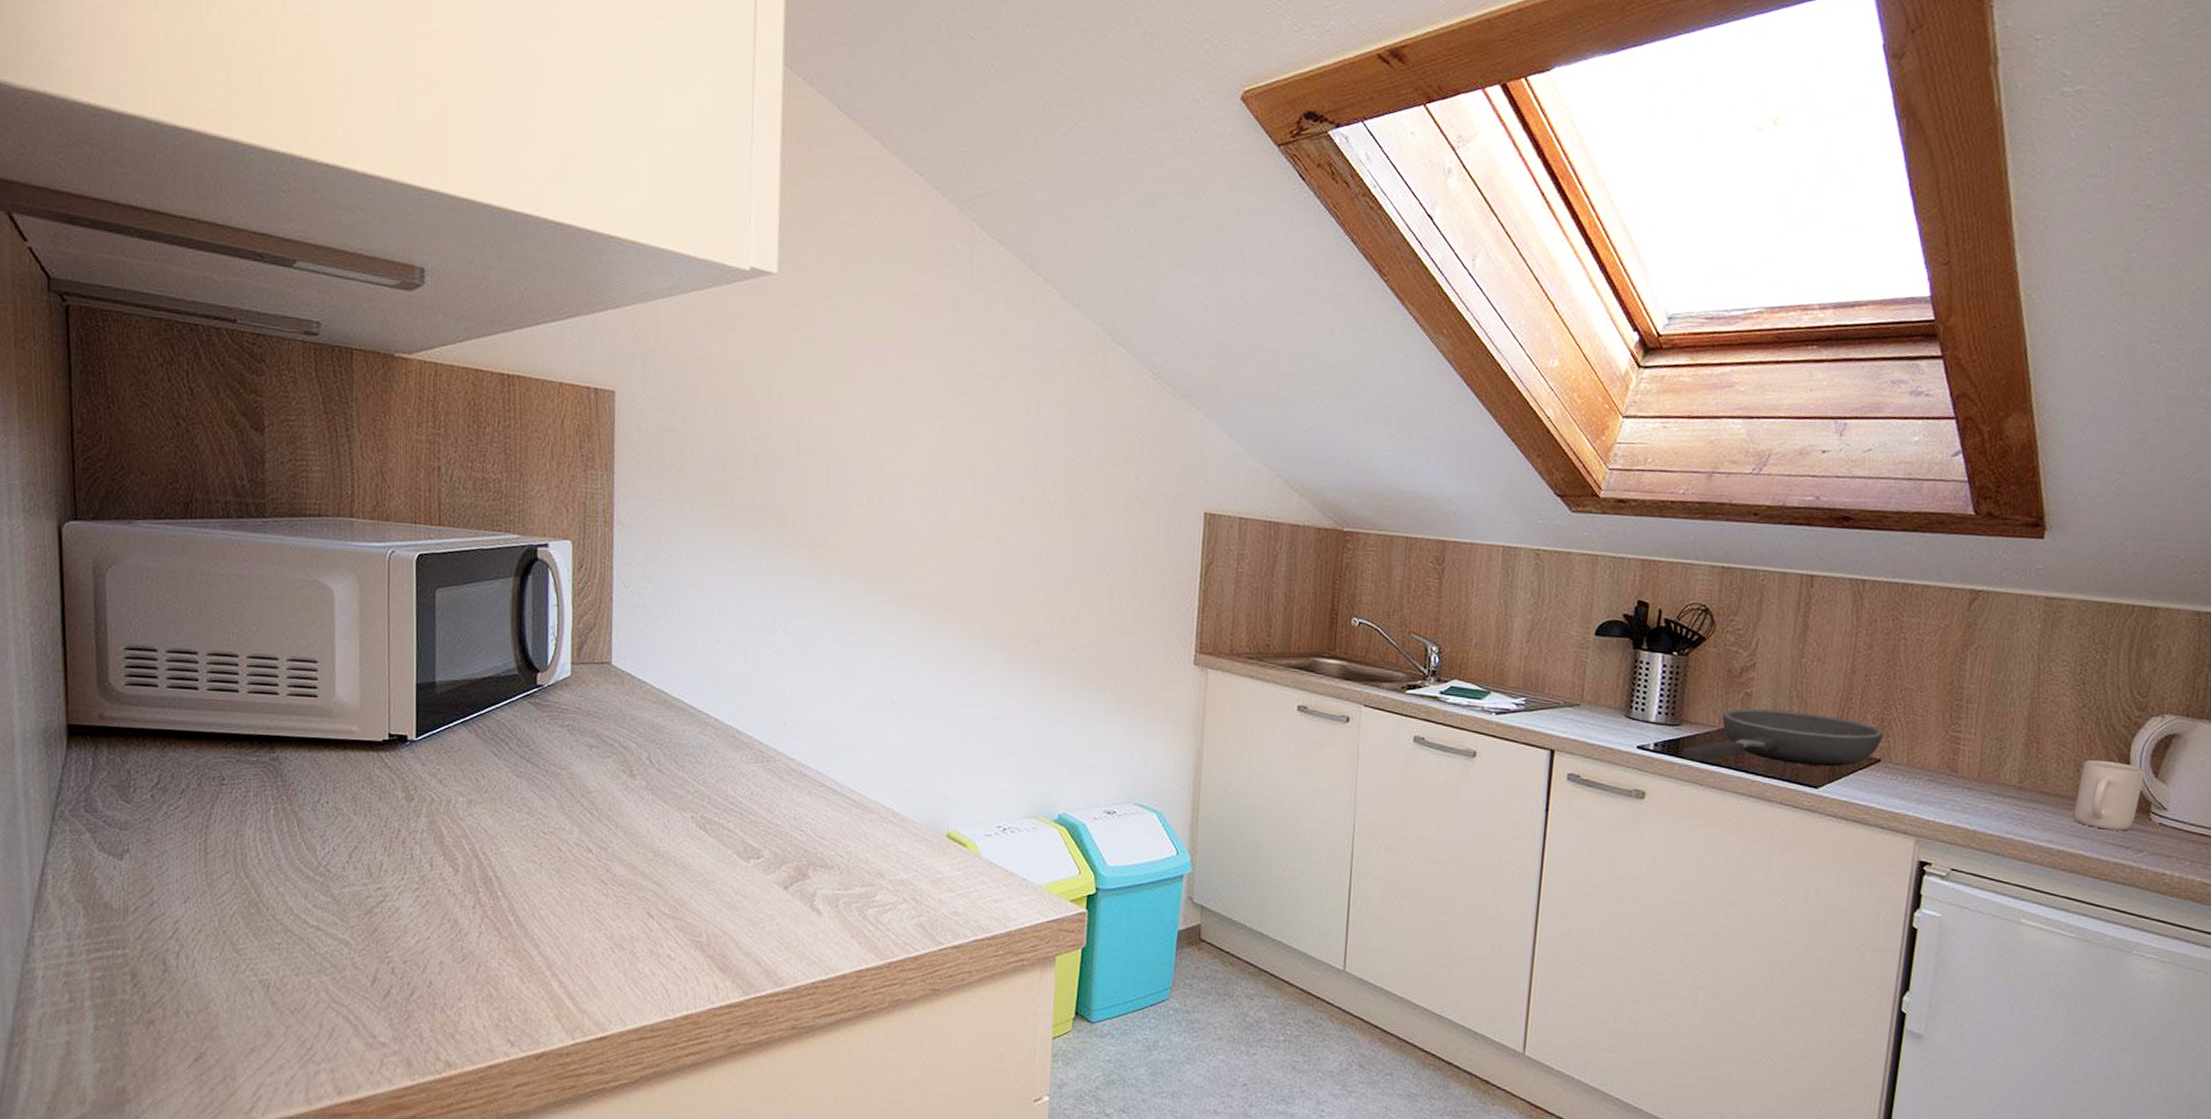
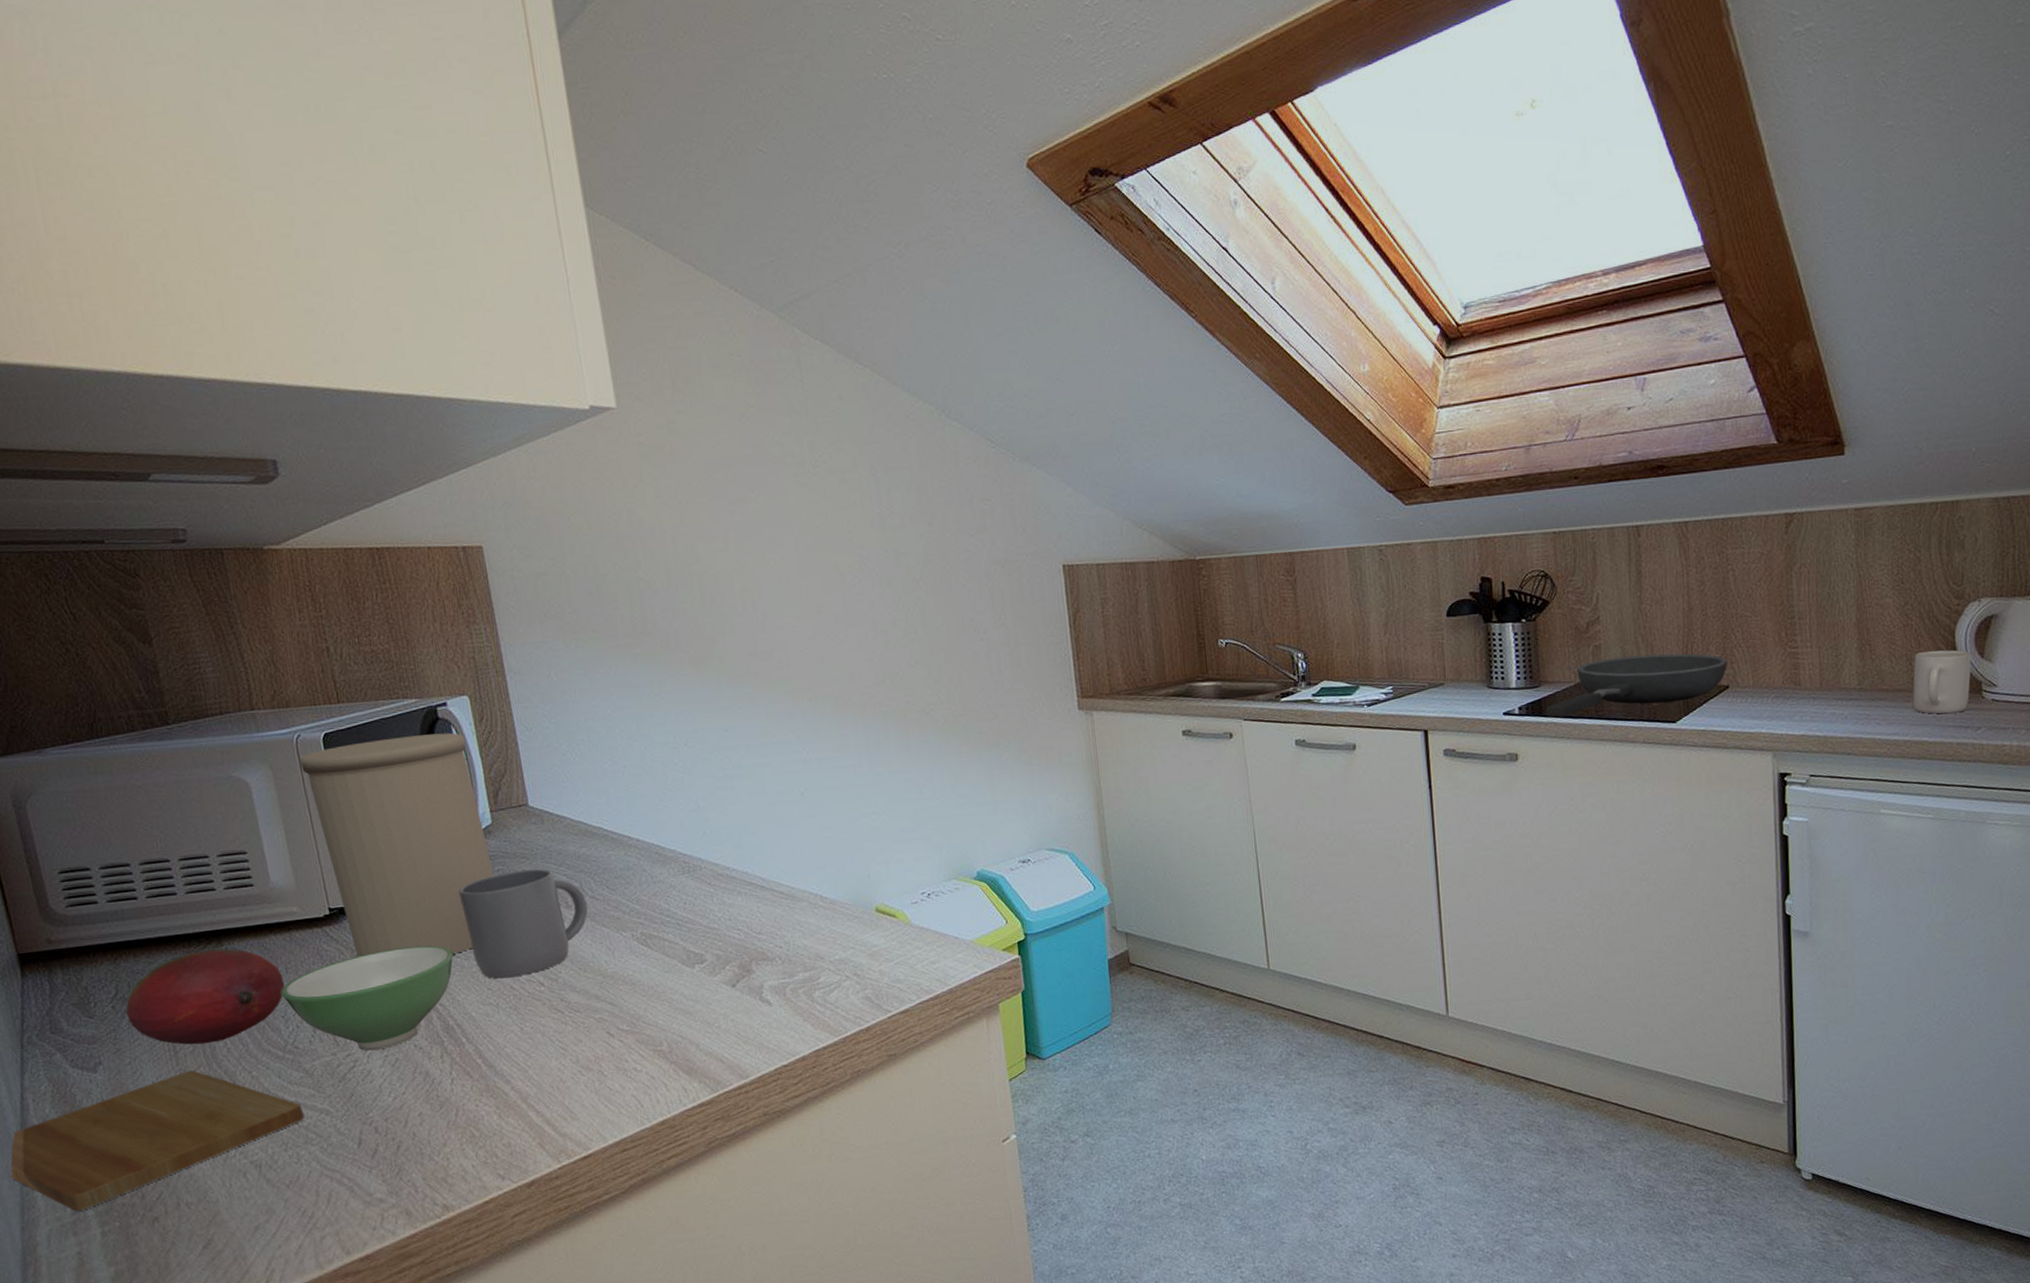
cutting board: none [13,875,323,1000] -> present [9,1070,305,1212]
fruit: none [163,754,329,851] -> present [125,949,285,1045]
bowl: none [323,786,506,889] -> present [280,945,454,1051]
canister: none [388,569,563,804] -> present [299,732,494,957]
mug: none [522,729,653,839] -> present [458,868,588,979]

